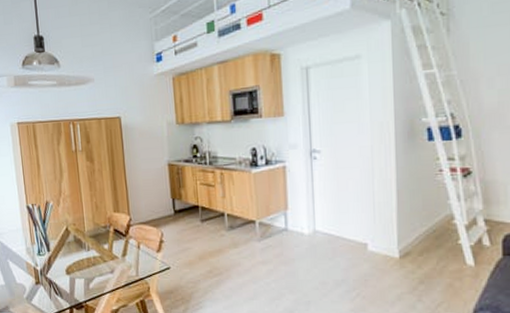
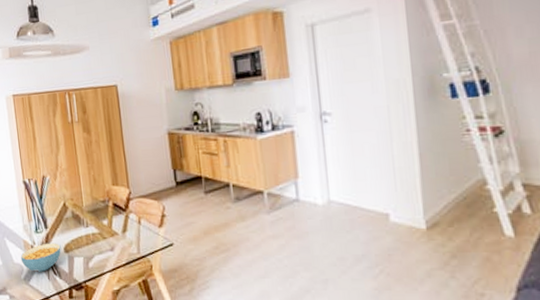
cereal bowl: none [23,265,63,292] -> present [20,242,61,272]

